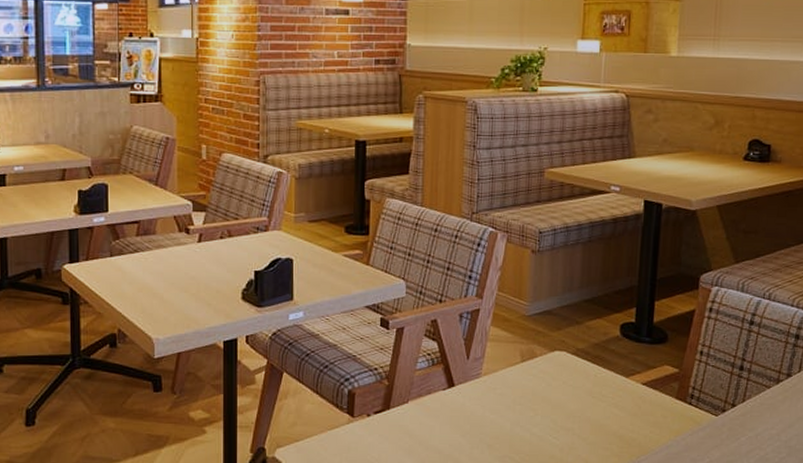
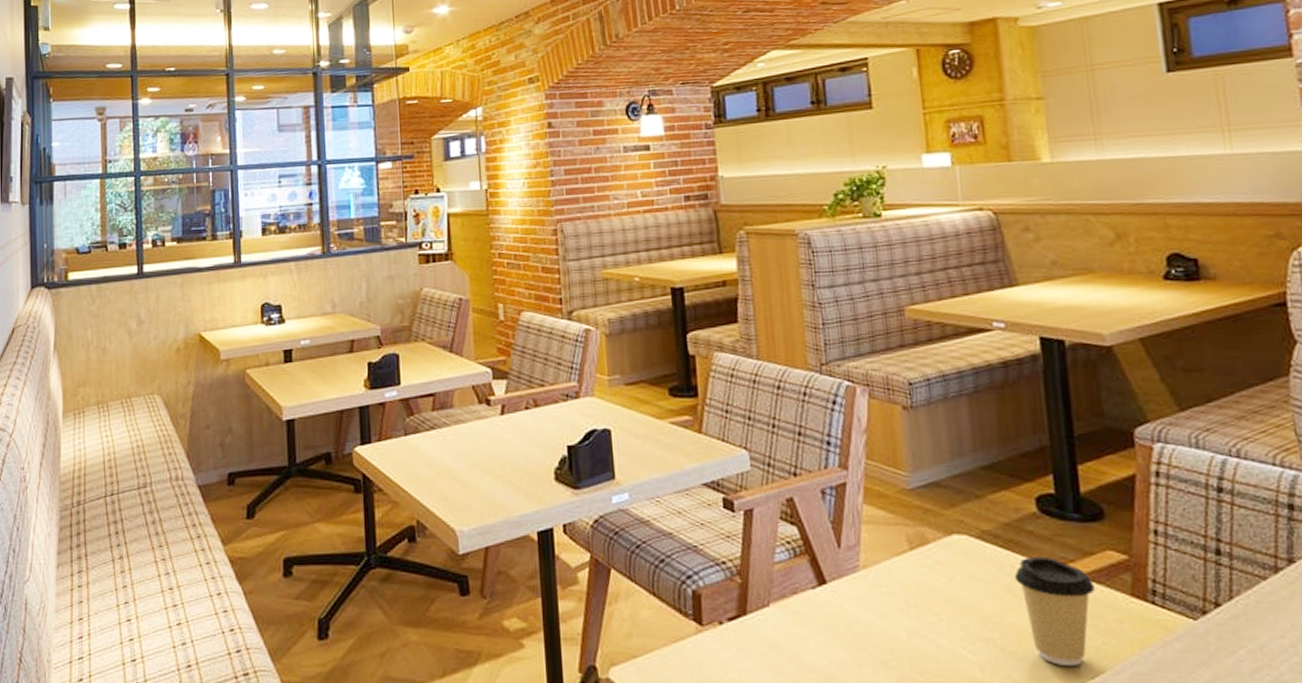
coffee cup: none [595,369,652,449] -> present [1014,557,1096,667]

